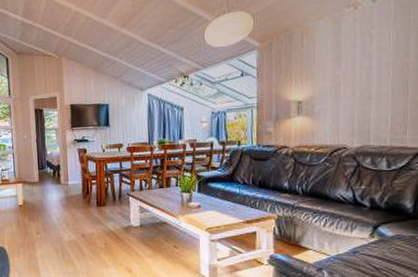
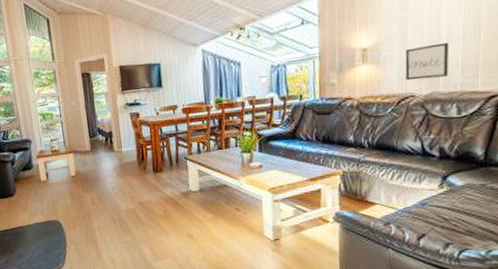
wall art: none [337,100,379,134] -> present [405,42,450,81]

